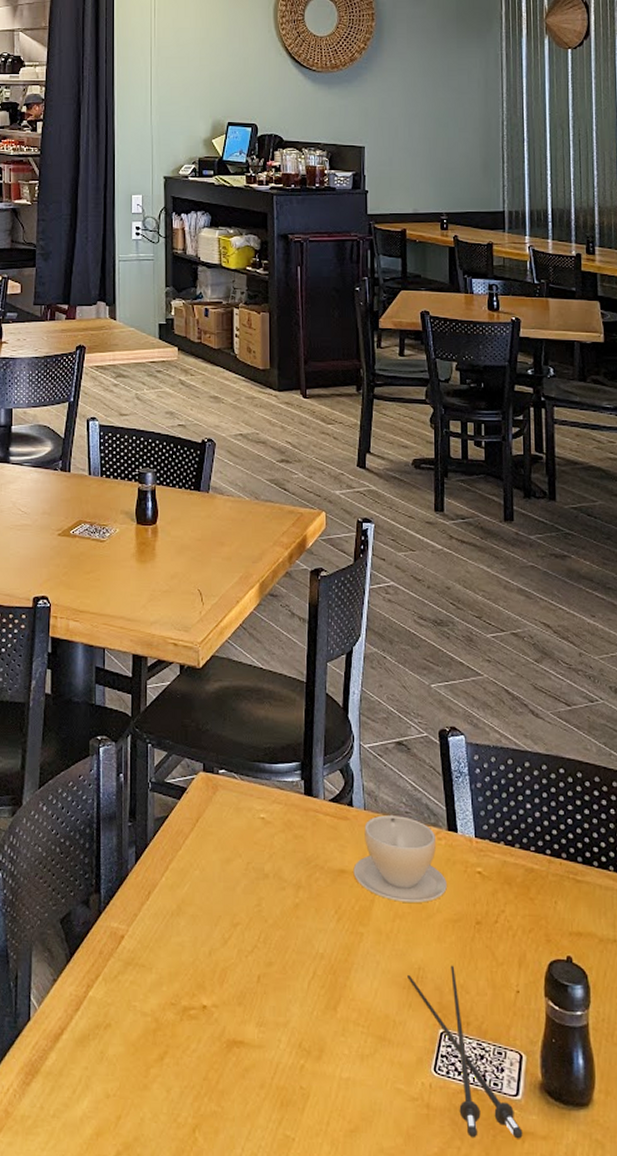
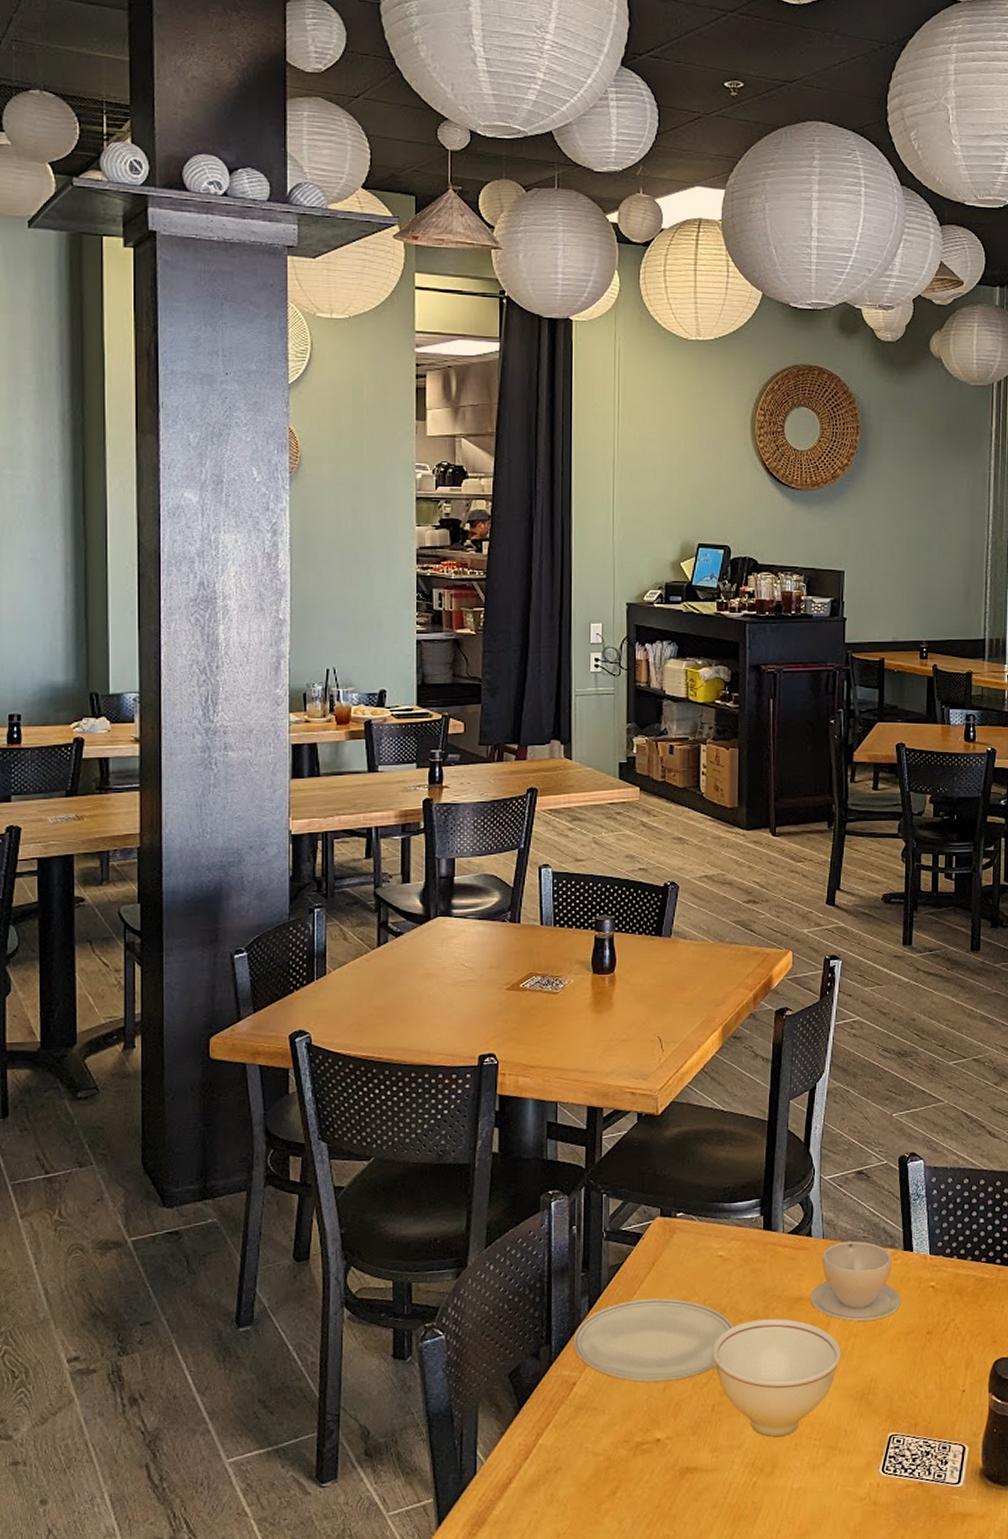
plate: none [121,855,278,946] -> present [573,1298,734,1383]
bowl: none [256,889,387,1018] -> present [712,1318,841,1437]
chopsticks: present [407,965,523,1139] -> none [860,1373,963,1526]

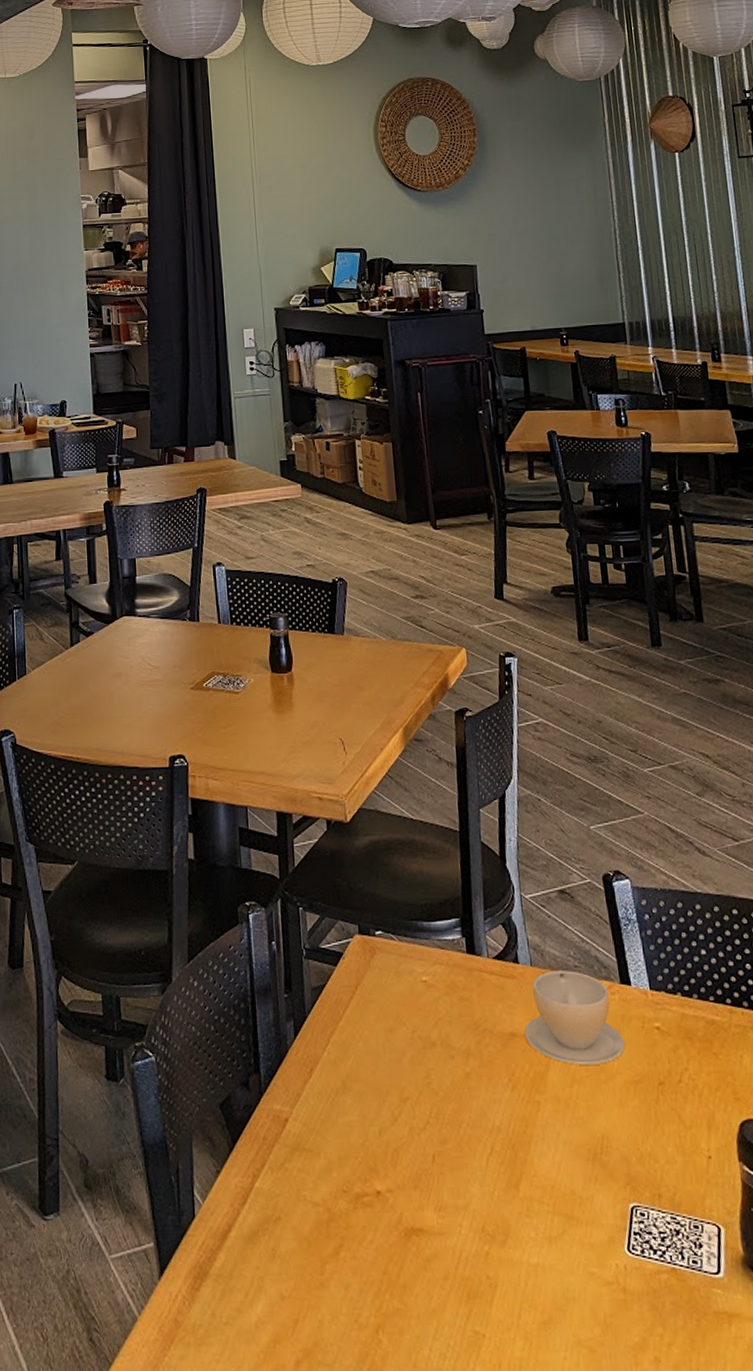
plate: present [573,1298,734,1383] -> none [281,1026,447,1124]
bowl: present [712,1318,841,1437] -> none [425,1056,566,1198]

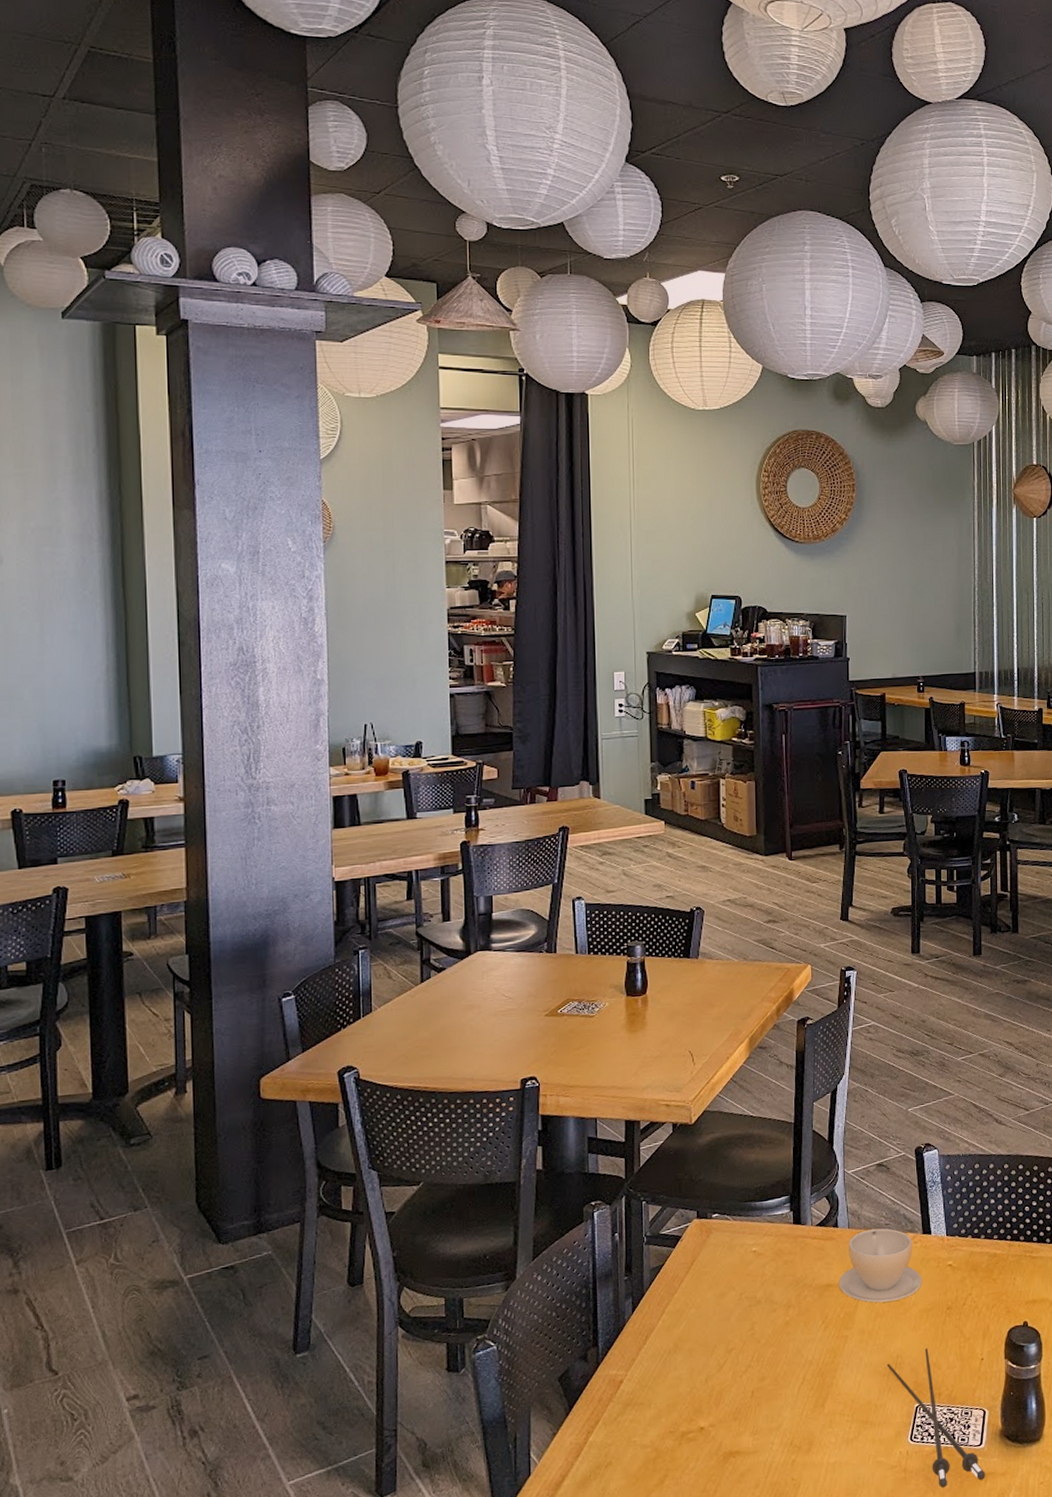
chopsticks: none [591,1131,729,1324] -> present [887,1347,985,1488]

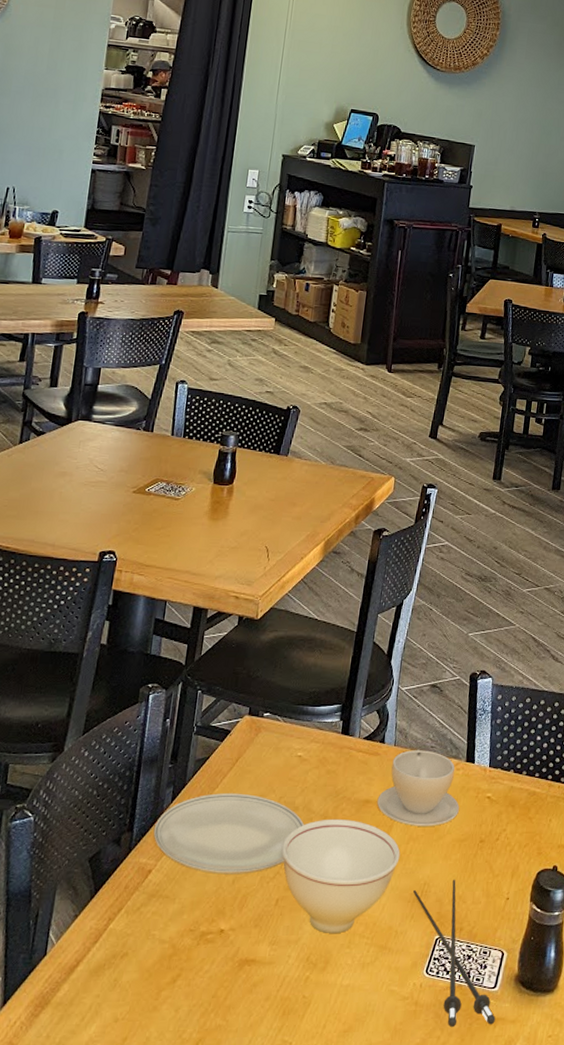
plate: none [619,1294,769,1376] -> present [153,793,305,875]
bowl: none [749,1305,869,1417] -> present [281,818,401,933]

